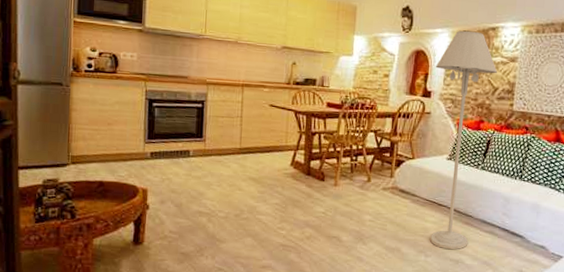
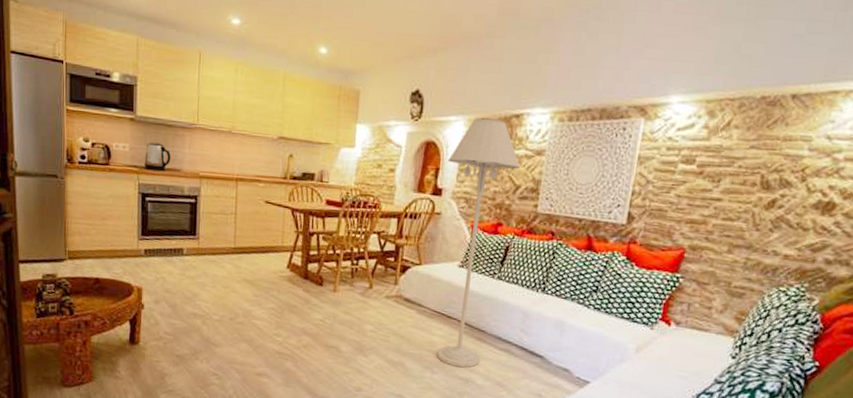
kettle: none [151,52,179,79] -> present [144,142,171,172]

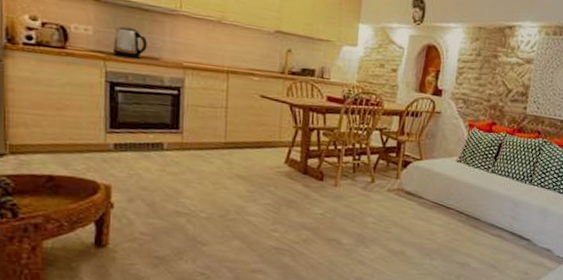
floor lamp: present [436,118,521,368] -> none [435,26,513,253]

